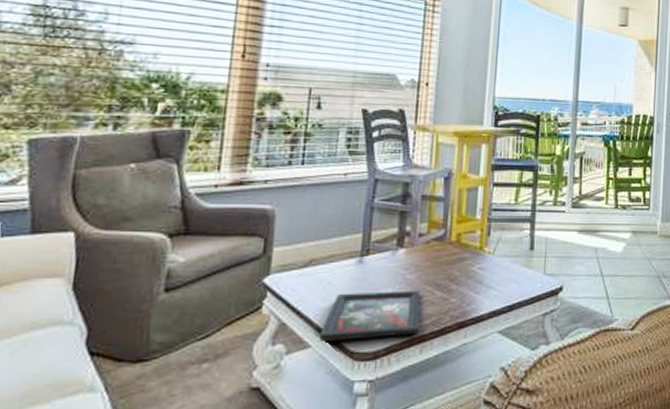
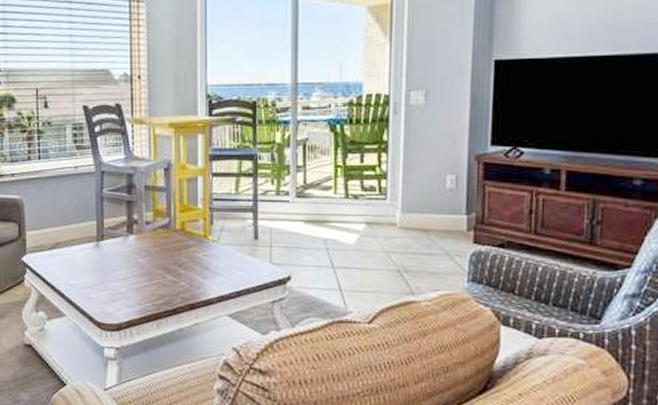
decorative tray: present [319,290,421,341] -> none [71,272,155,313]

